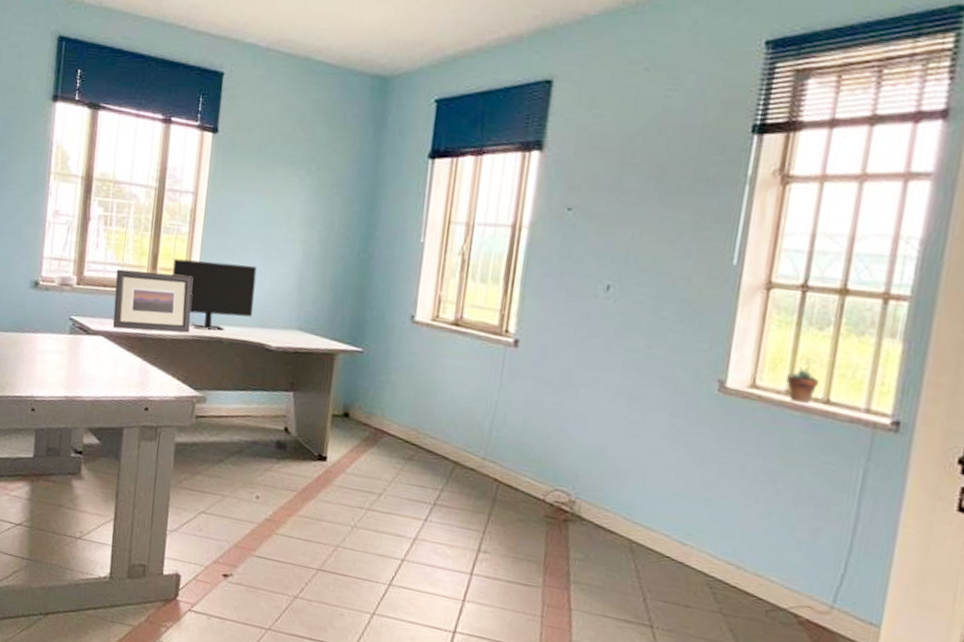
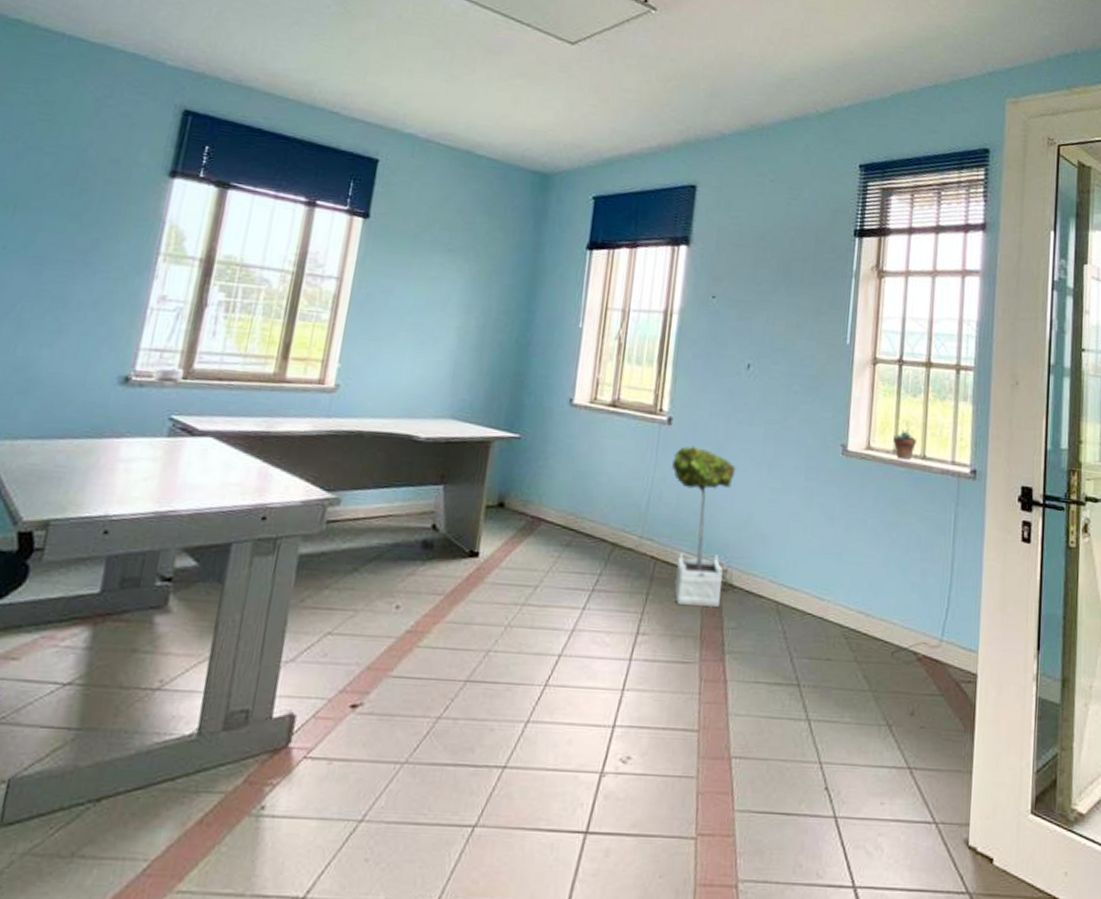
picture frame: present [112,269,193,334] -> none [226,360,332,429]
monitor: present [173,258,257,331] -> none [307,347,407,424]
potted tree: none [516,370,589,537] -> present [671,446,736,608]

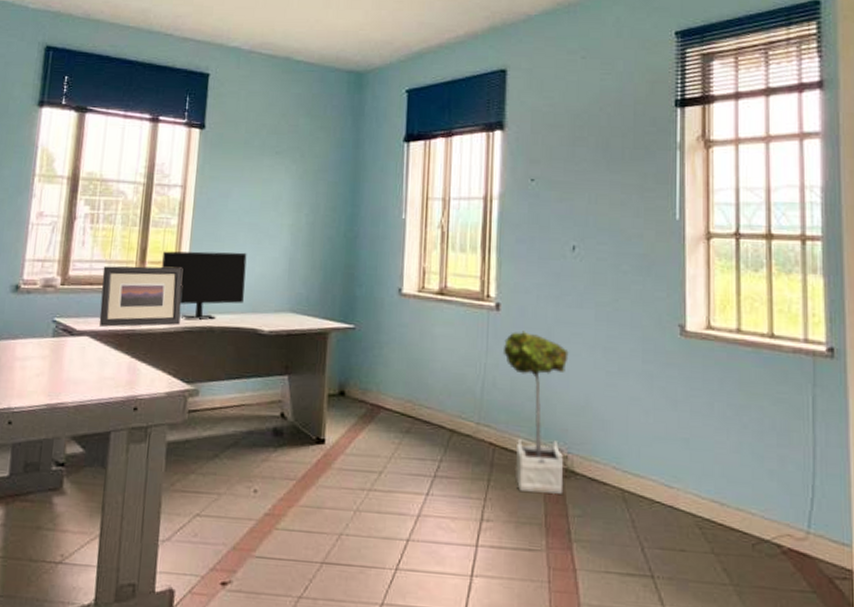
picture frame: none [226,360,332,429] -> present [98,266,183,328]
monitor: none [307,347,407,424] -> present [162,251,247,320]
succulent plant: present [893,421,918,461] -> none [736,298,763,340]

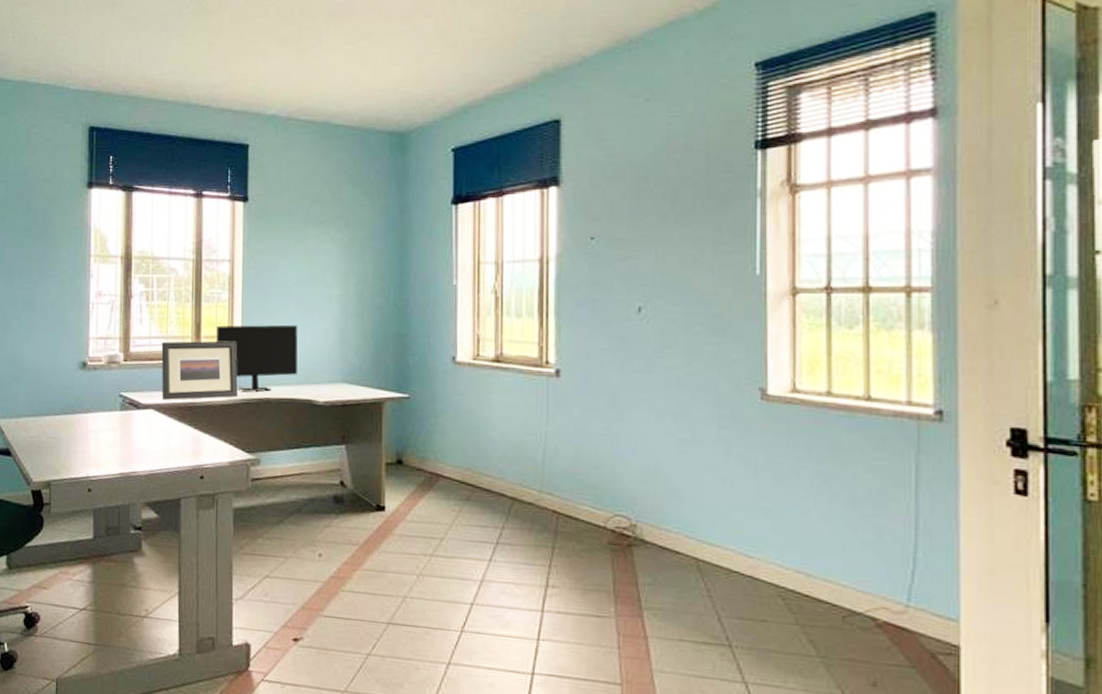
potted tree: present [502,331,569,495] -> none [564,397,636,563]

